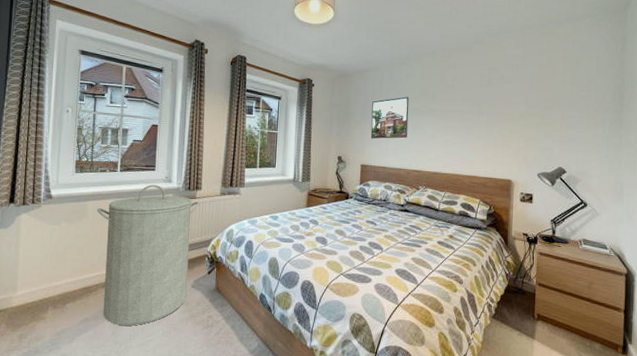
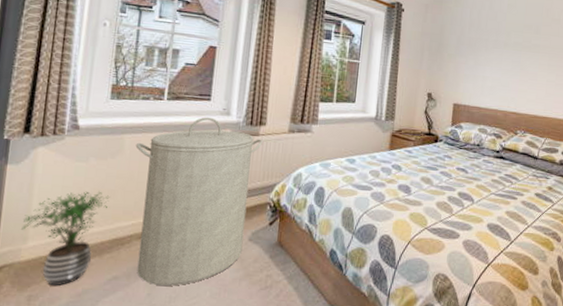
potted plant: none [12,248,79,327] -> present [21,191,110,287]
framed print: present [370,97,409,139] -> none [465,29,510,76]

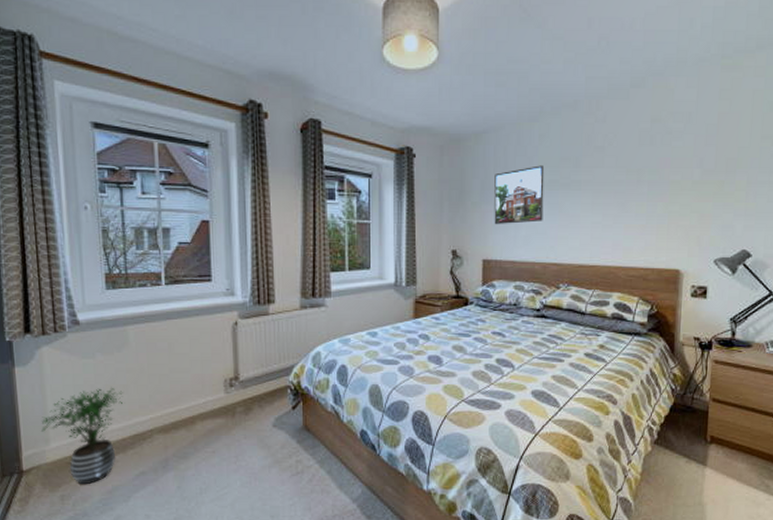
laundry hamper: present [135,117,263,286] -> none [140,300,274,477]
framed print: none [465,29,510,76] -> present [494,165,545,225]

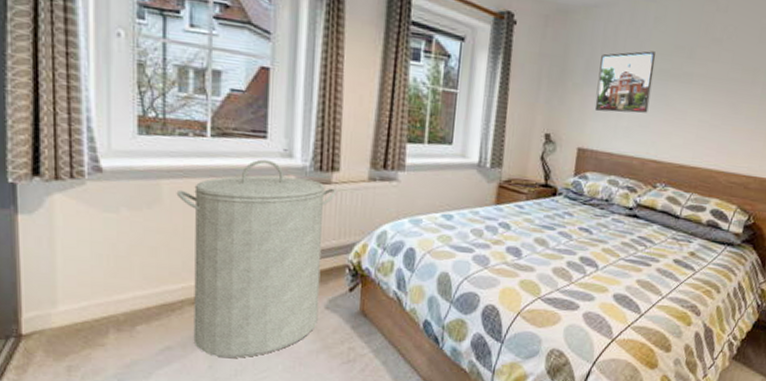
potted plant: present [41,387,123,485] -> none [47,248,151,357]
laundry hamper: none [140,300,274,477] -> present [176,159,336,358]

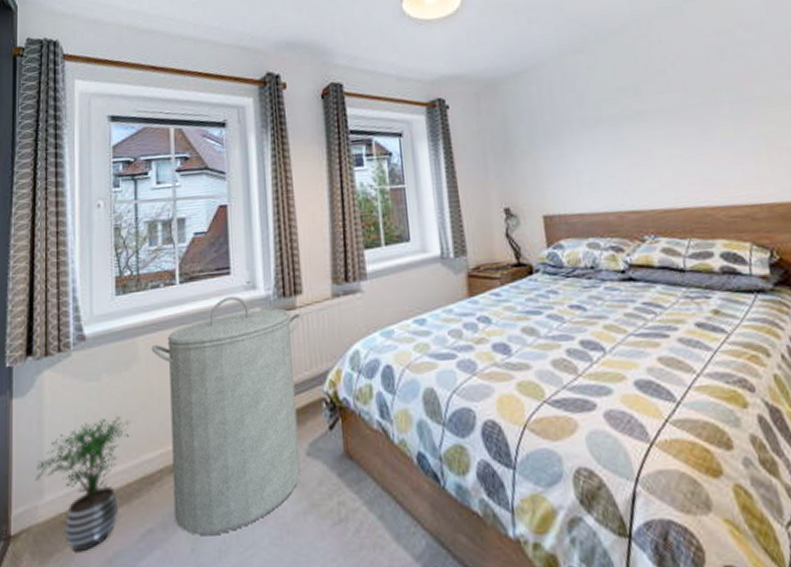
potted plant: none [47,248,151,357] -> present [36,415,130,553]
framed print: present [594,51,656,113] -> none [542,99,609,174]

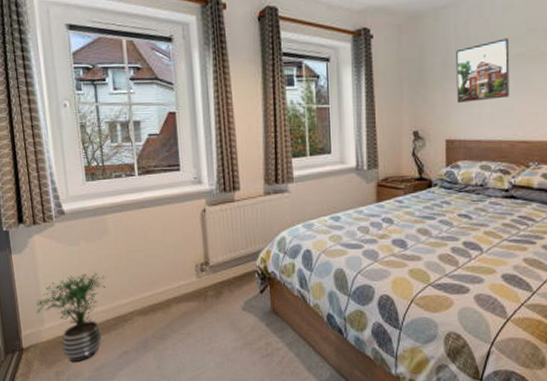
laundry hamper: present [151,296,302,535] -> none [118,188,240,358]
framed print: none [542,99,609,174] -> present [456,38,510,104]

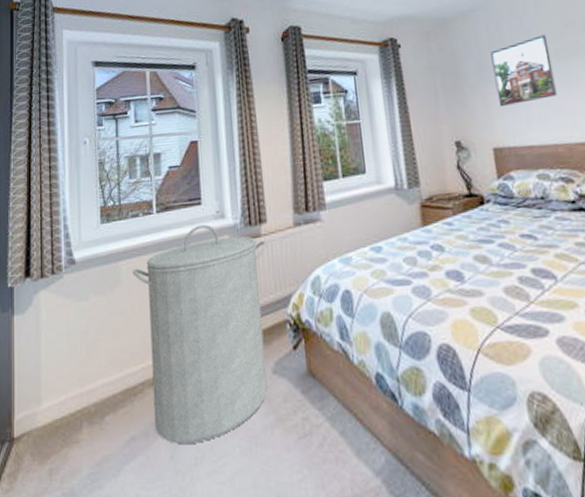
potted plant: present [36,272,106,363] -> none [34,332,115,455]
laundry hamper: none [118,188,240,358] -> present [132,224,268,443]

